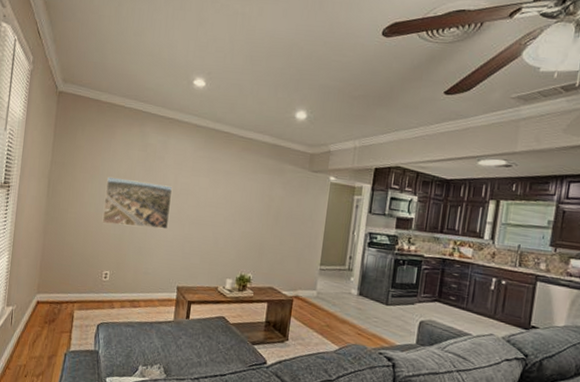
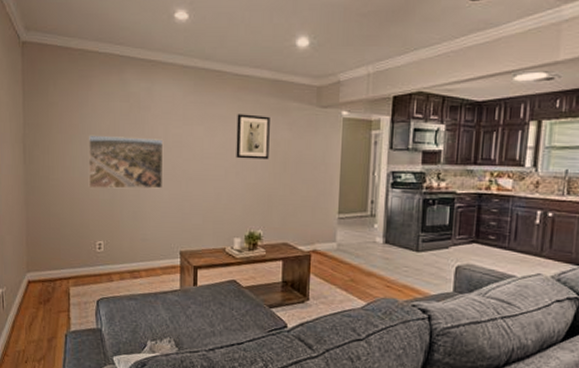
wall art: none [235,171,268,212] -> present [236,114,270,160]

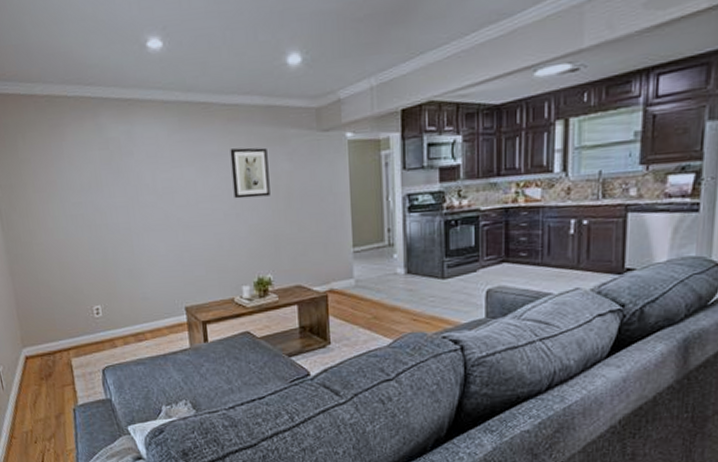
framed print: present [88,135,164,189] -> none [68,186,157,249]

